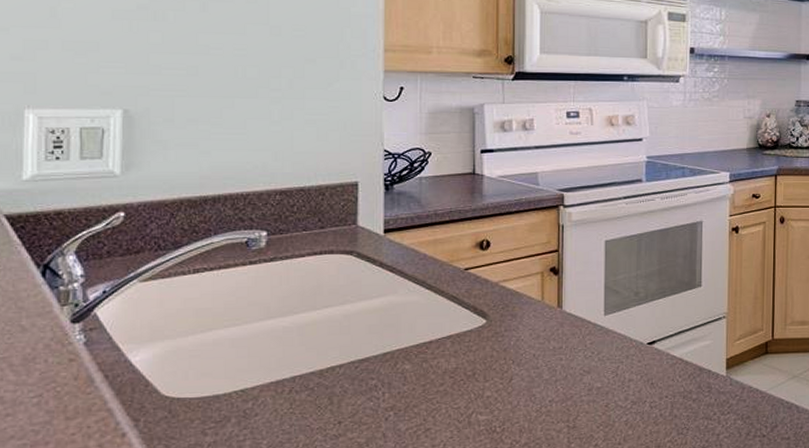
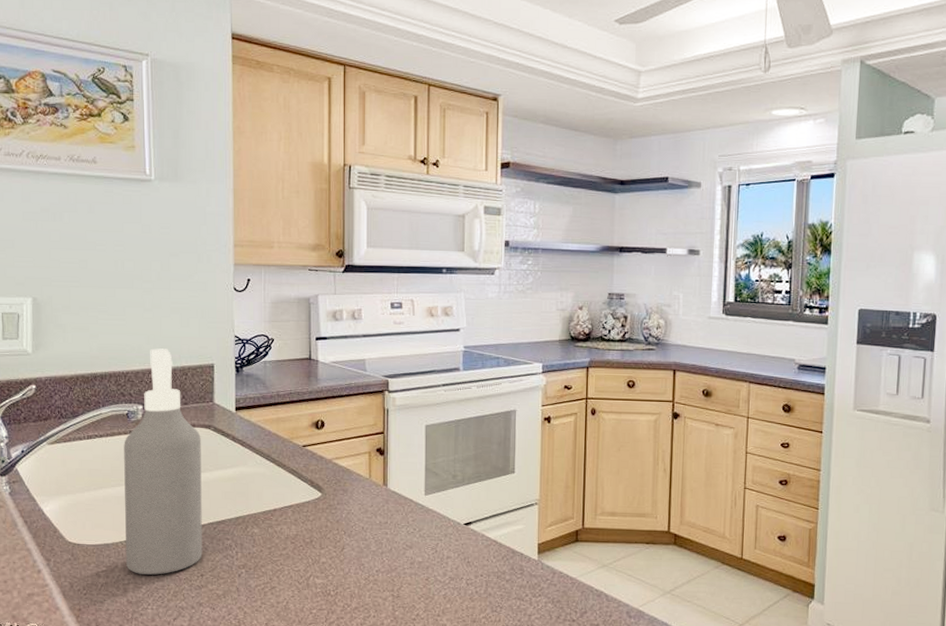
spray bottle: none [241,166,341,428] -> present [124,348,203,575]

